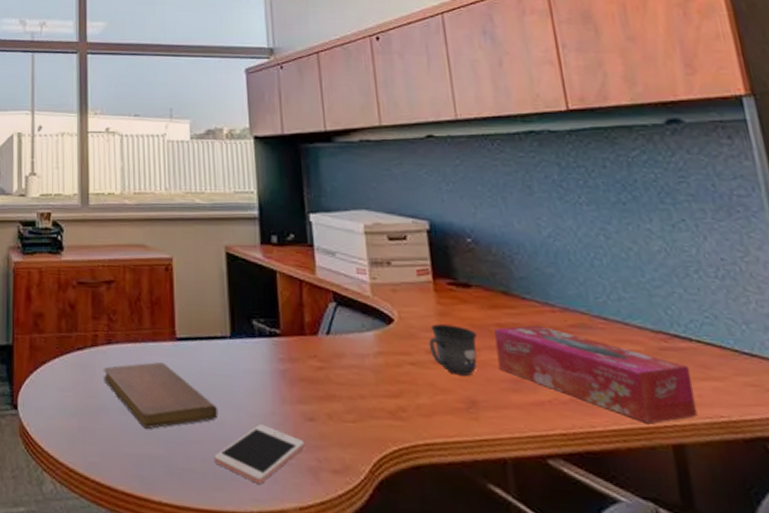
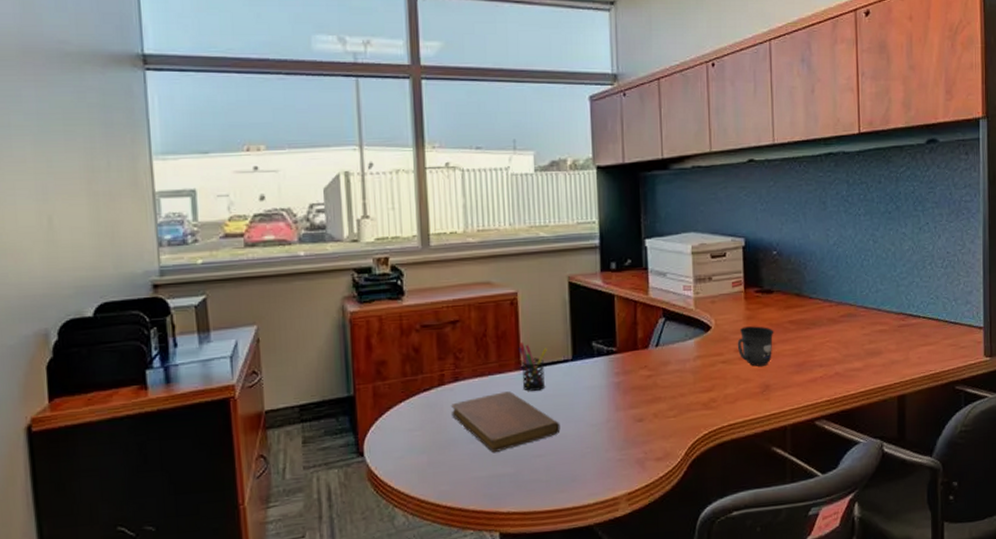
pen holder: none [173,310,203,367] -> present [518,341,547,391]
cell phone: present [214,424,305,484] -> none [556,431,634,481]
tissue box: present [494,325,698,424] -> none [787,318,916,384]

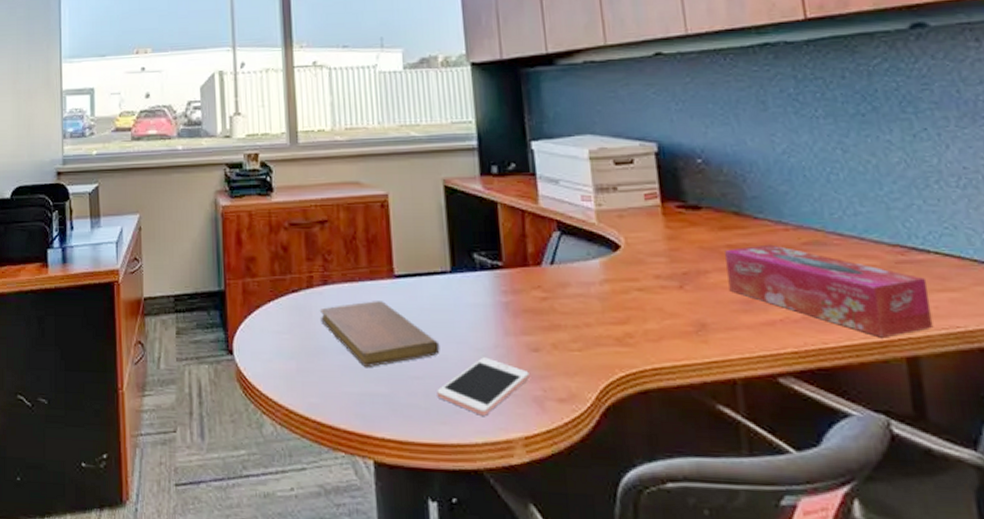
pen holder: present [518,341,547,391] -> none [390,247,422,303]
cell phone: none [556,431,634,481] -> present [437,357,530,416]
mug: present [737,326,774,366] -> none [656,248,707,299]
tissue box: none [787,318,916,384] -> present [725,244,934,338]

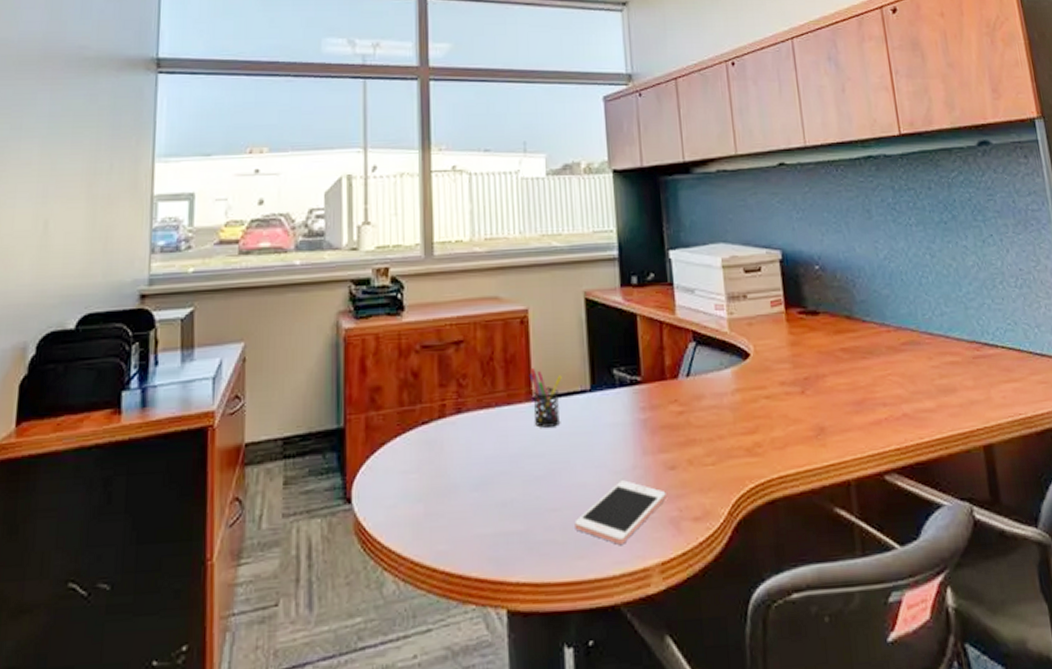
notebook: present [319,301,440,367] -> none [451,427,579,503]
pen holder: none [390,247,422,303] -> present [529,367,562,428]
tissue box: present [725,244,934,338] -> none [839,346,1003,429]

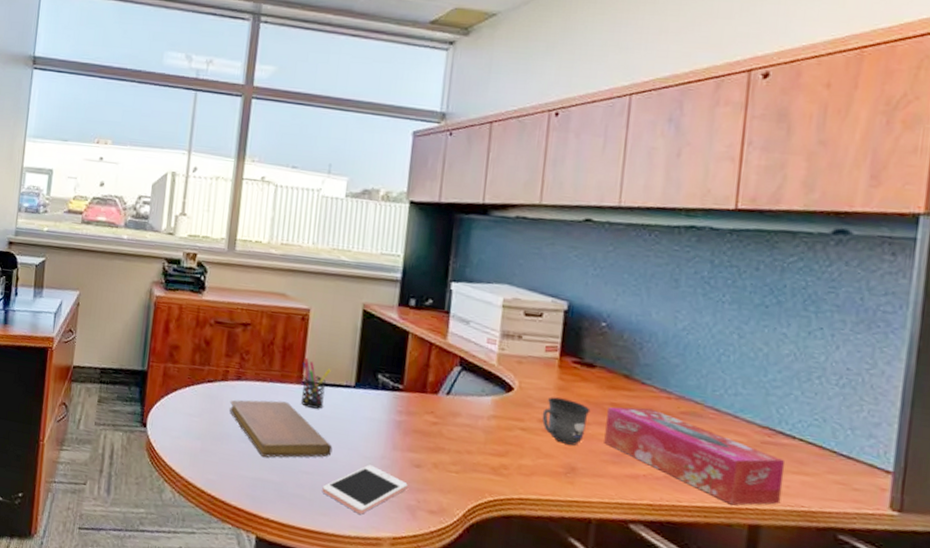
notebook: none [451,427,579,503] -> present [229,400,333,458]
mug: none [781,354,825,404] -> present [542,397,591,446]
tissue box: none [839,346,1003,429] -> present [604,407,786,506]

